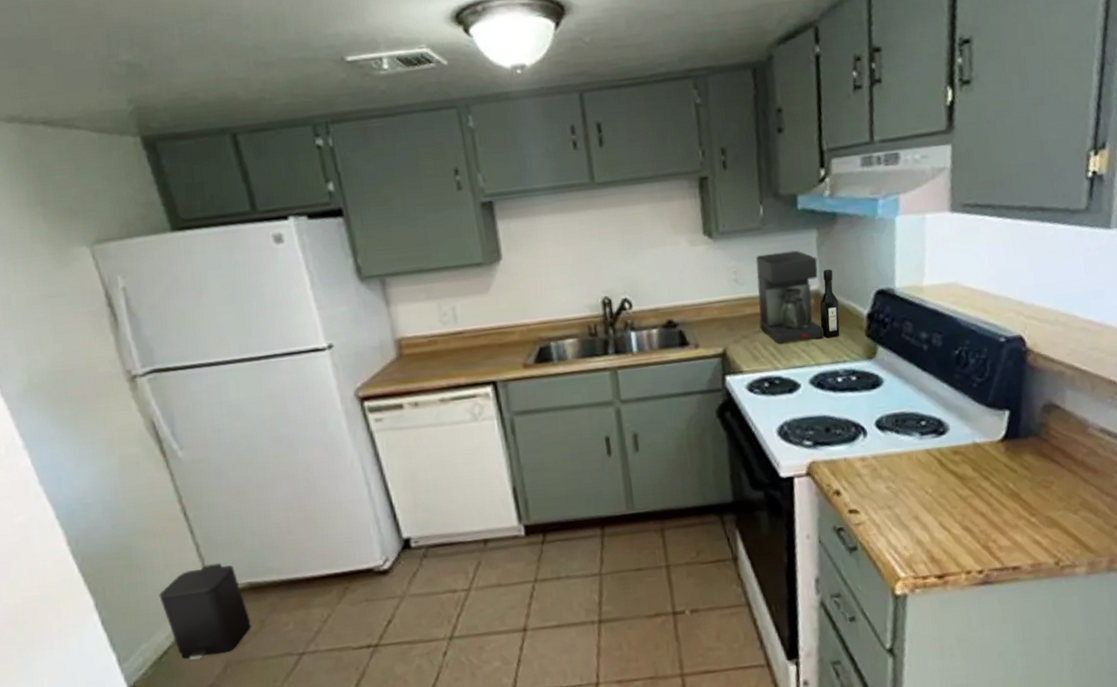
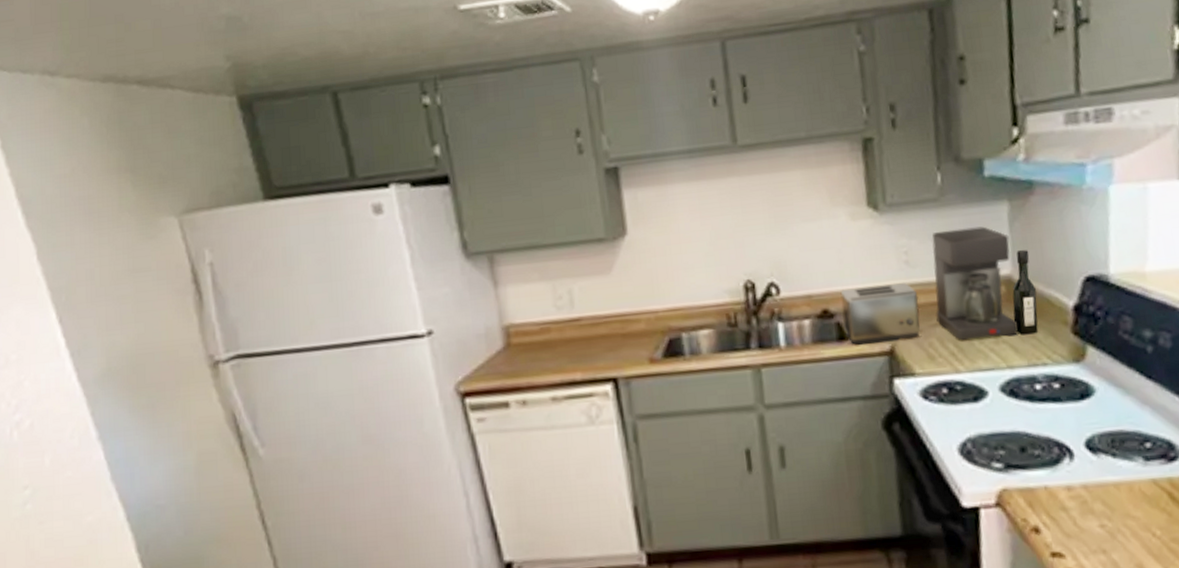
toaster: none [682,296,747,349] -> present [840,282,920,345]

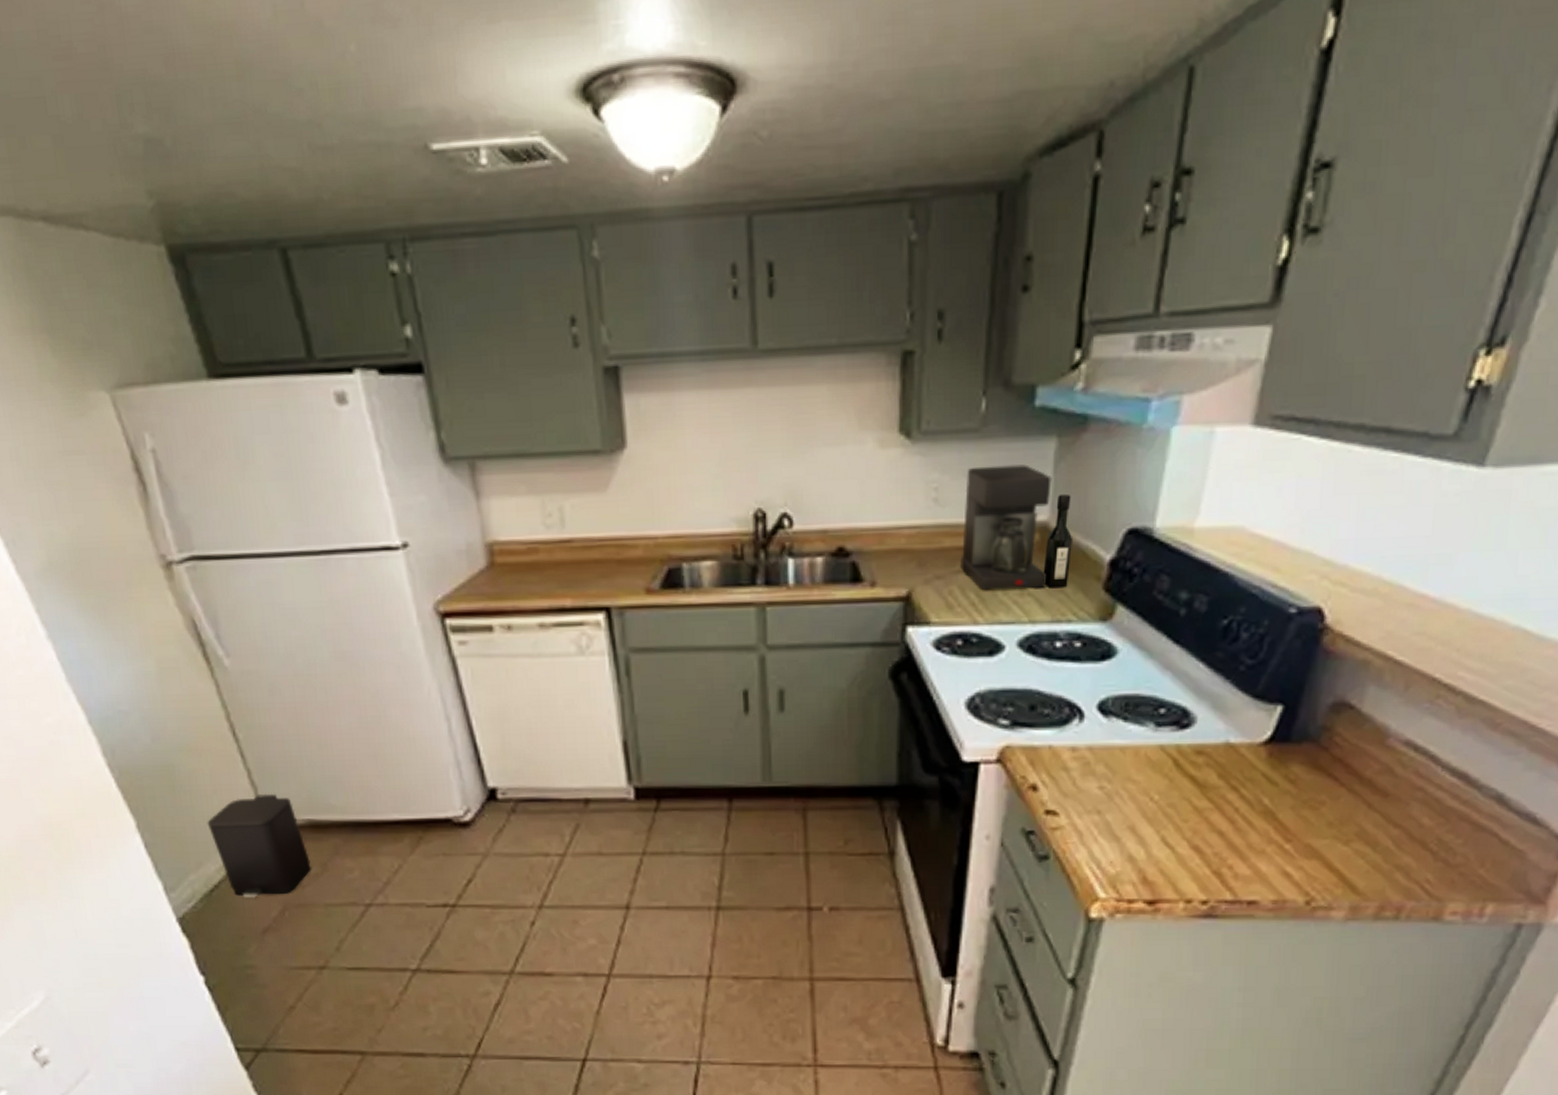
toaster: present [840,282,920,345] -> none [858,522,944,588]

